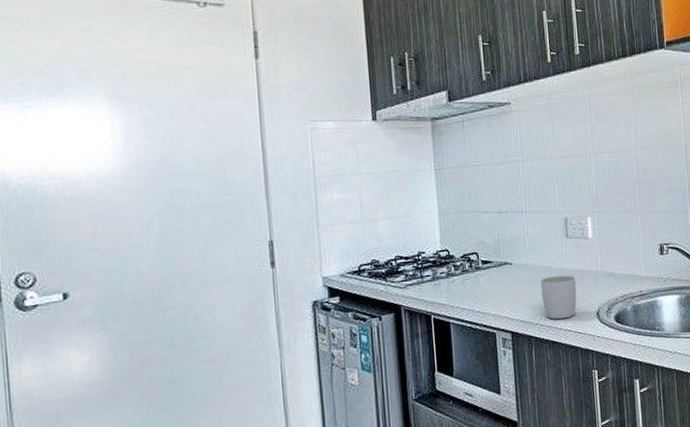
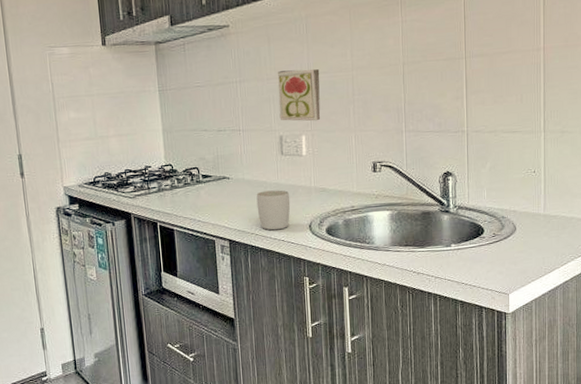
decorative tile: none [561,148,606,202] -> present [277,68,321,121]

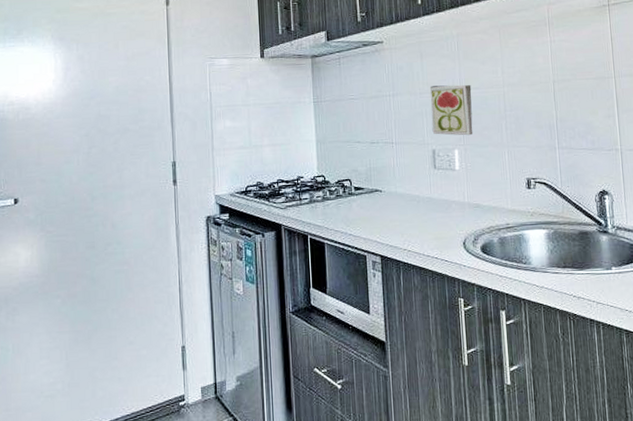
mug: present [256,190,291,230] -> none [409,204,444,247]

